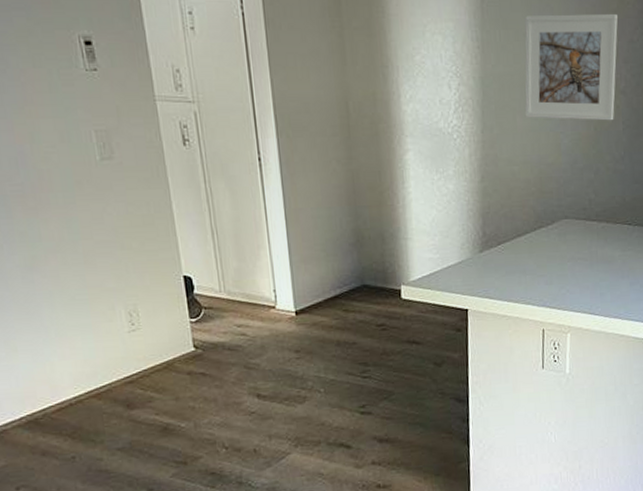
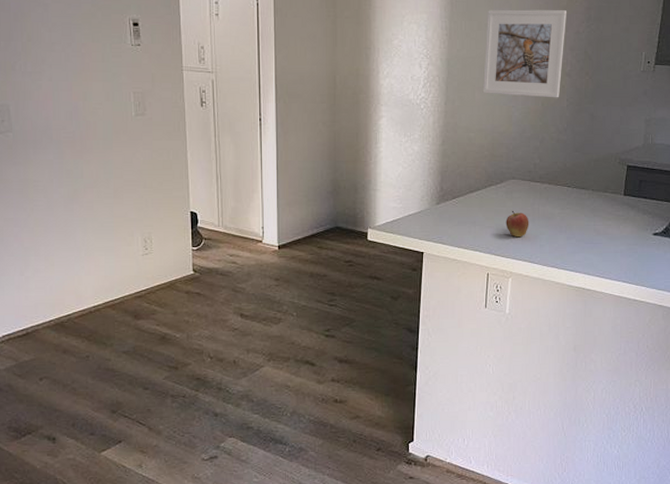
fruit: none [560,255,587,286] -> present [506,210,529,238]

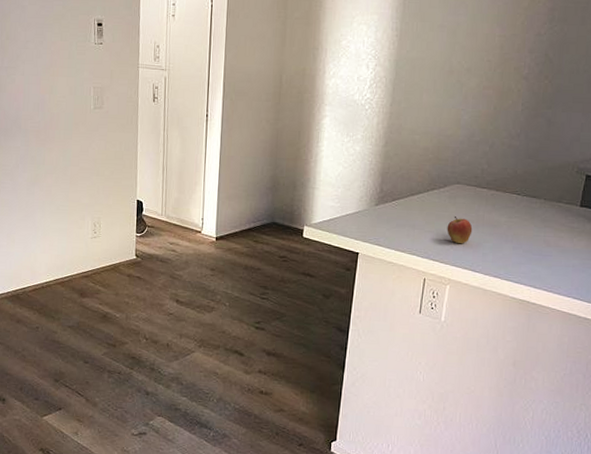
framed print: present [482,9,566,98] -> none [431,10,527,102]

